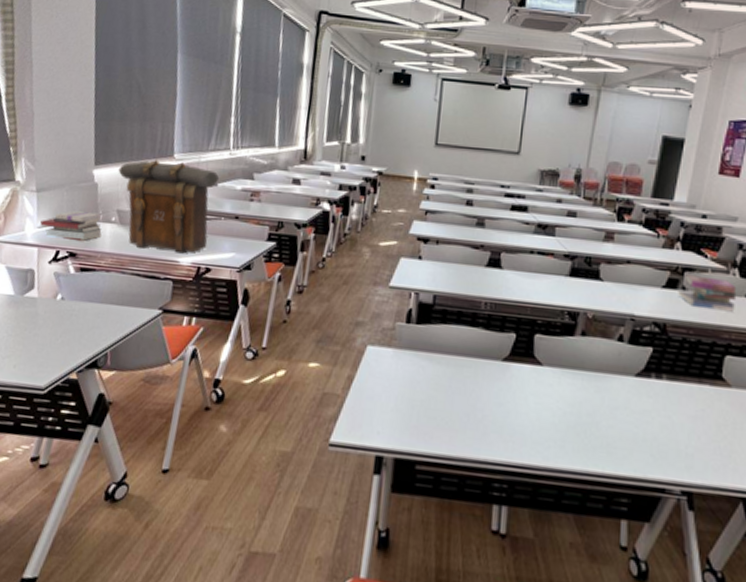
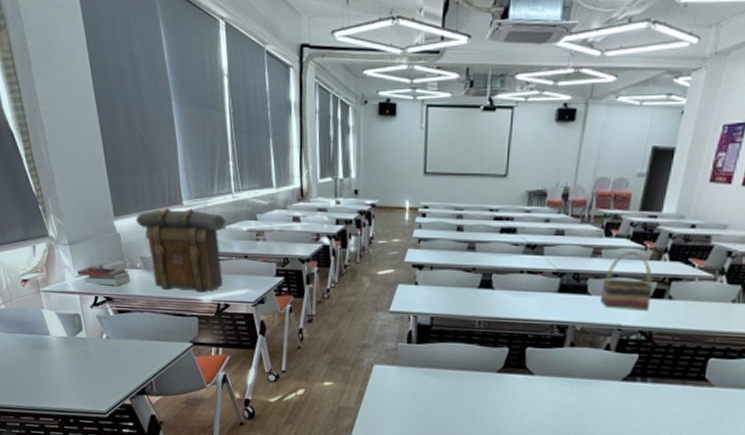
woven basket: none [613,238,666,301] -> present [601,252,653,311]
books: present [678,274,737,312] -> none [664,284,724,317]

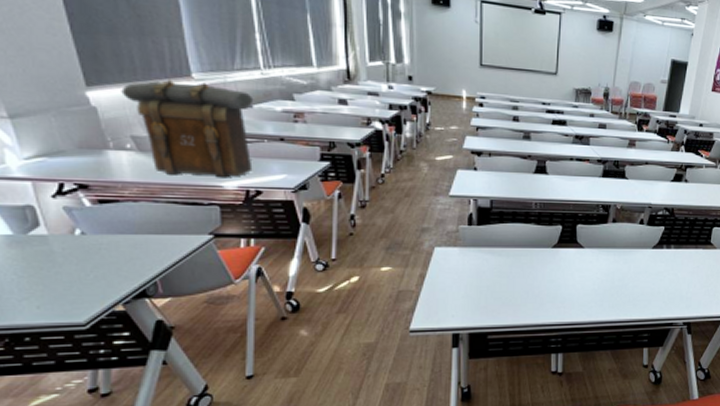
books: present [77,260,131,286] -> none [26,138,117,171]
woven basket: present [601,252,653,311] -> none [636,144,674,192]

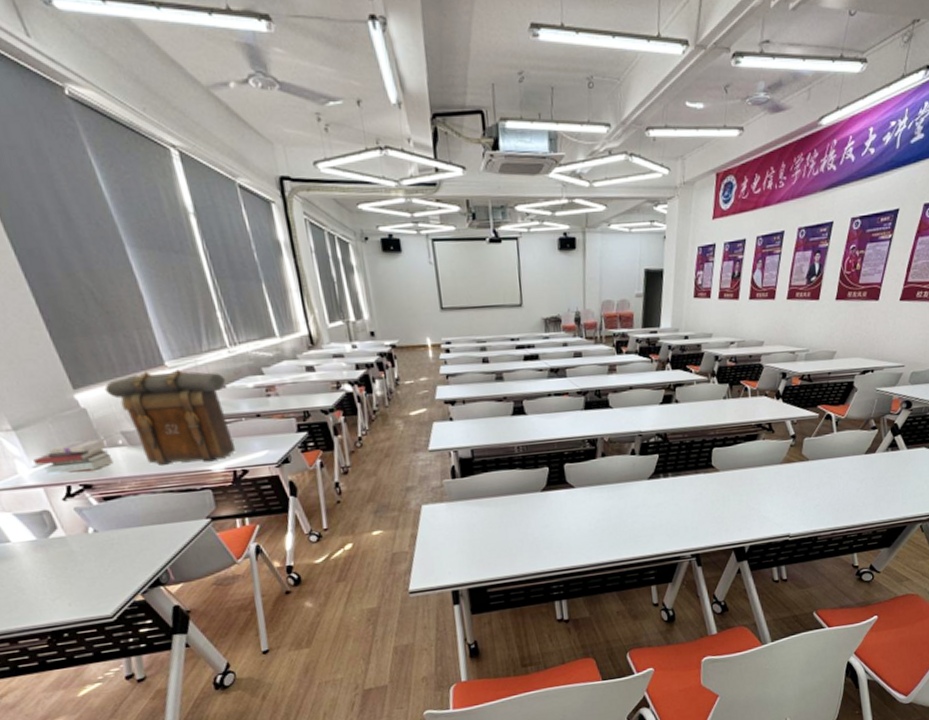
books: none [26,138,117,171] -> present [33,439,113,473]

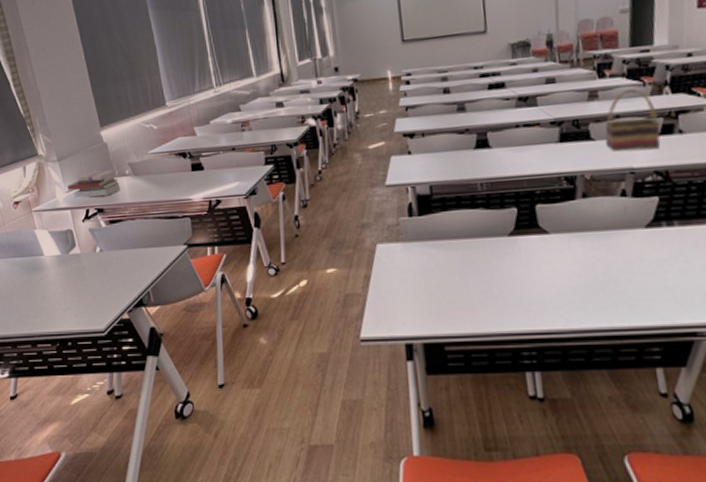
backpack: present [104,369,236,465] -> none [121,108,213,194]
woven basket: none [620,365,662,419] -> present [604,89,661,153]

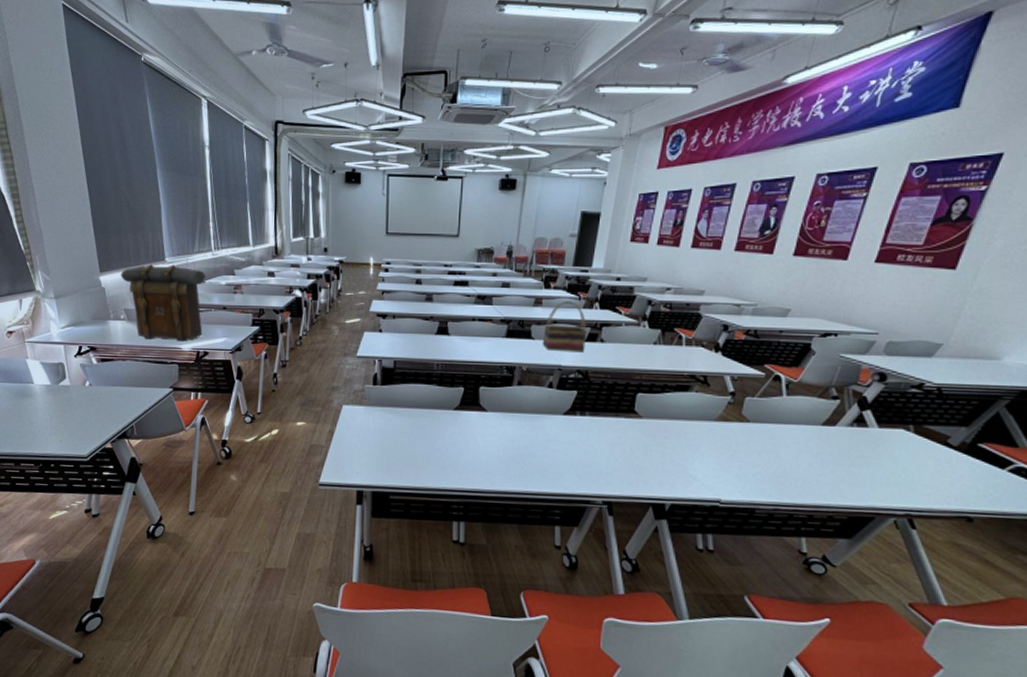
books: present [67,169,120,198] -> none [62,312,114,336]
backpack: none [121,108,213,194] -> present [120,263,206,342]

